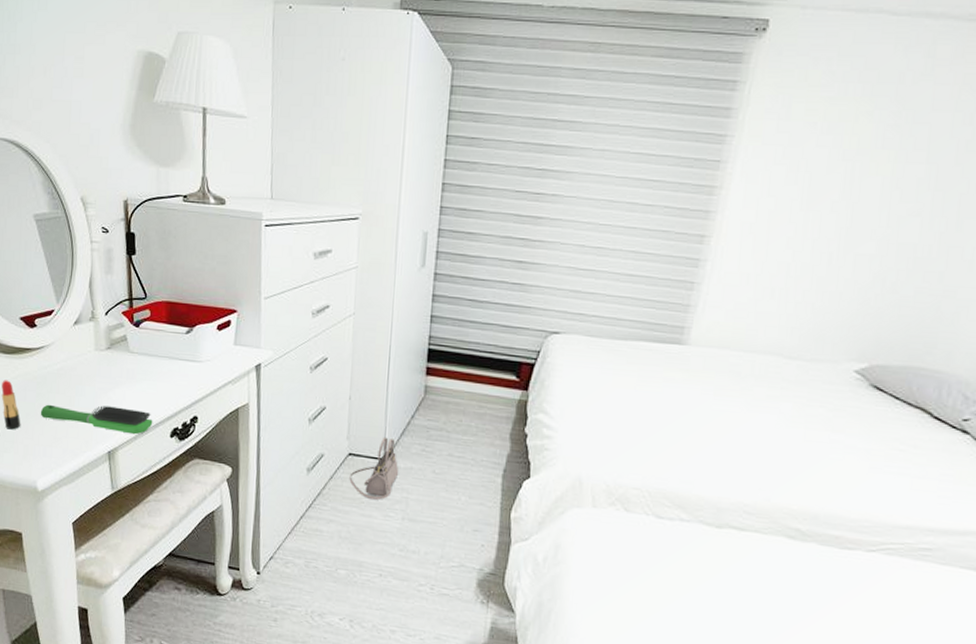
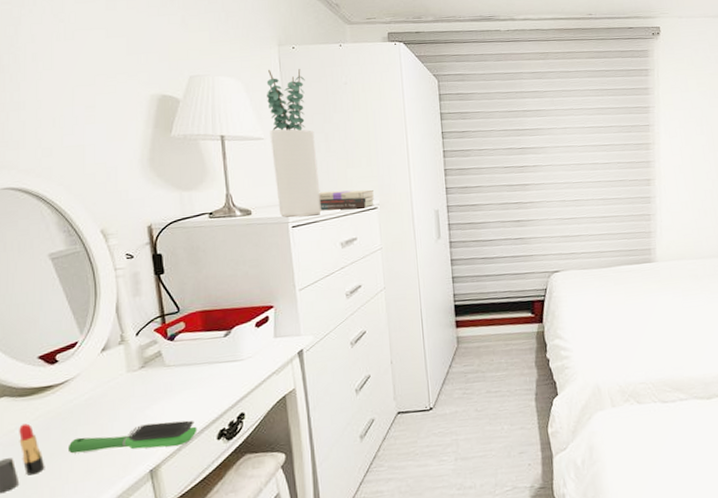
vase: none [253,32,301,217] -> present [266,69,321,218]
books: none [297,189,357,217] -> present [319,189,374,210]
handbag: present [349,436,399,500] -> none [401,389,446,450]

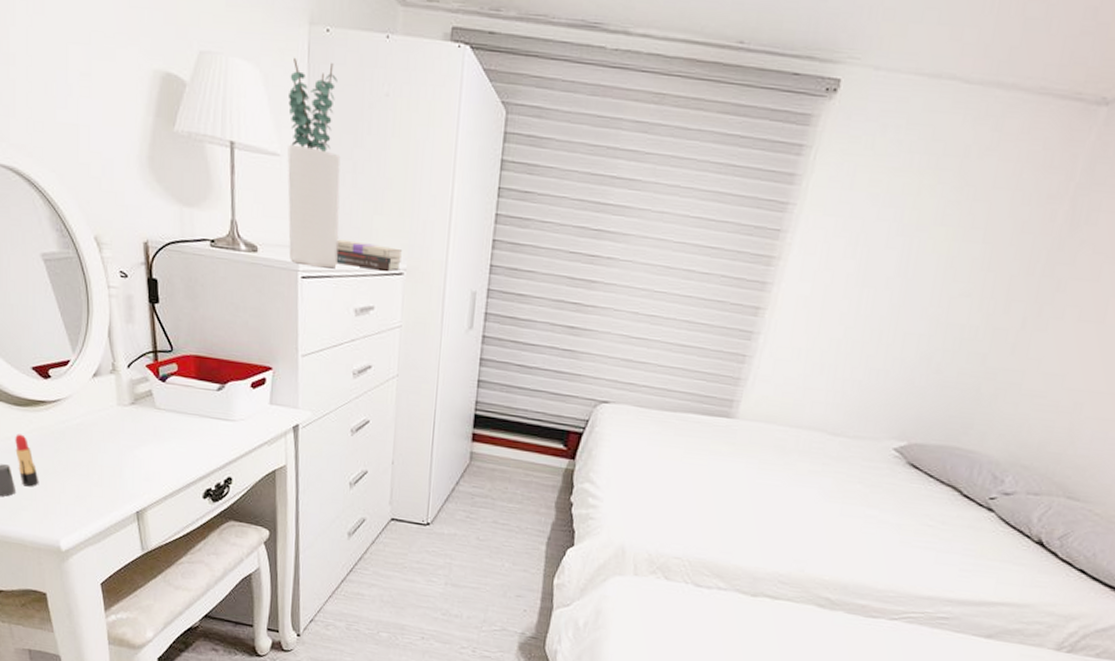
hairbrush: present [67,420,197,454] -> none [60,461,184,495]

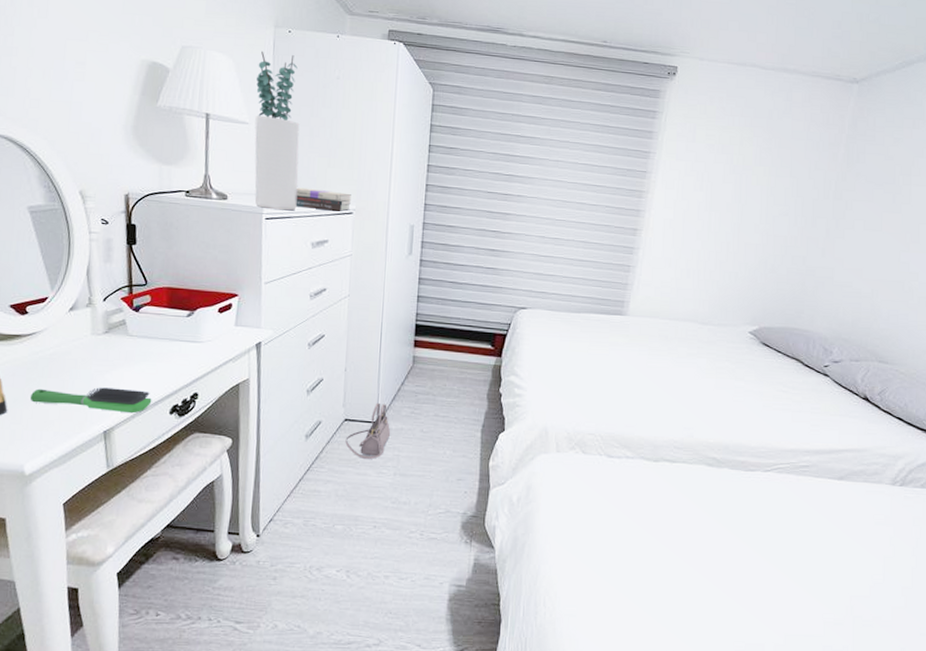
hairbrush: none [60,461,184,495] -> present [29,387,152,414]
handbag: none [391,502,443,565] -> present [345,402,391,459]

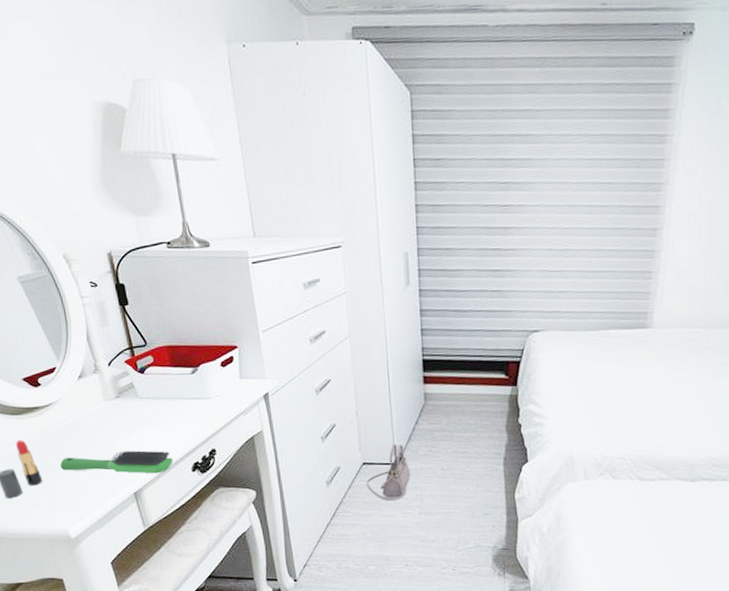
vase: present [254,50,300,211] -> none [216,73,282,253]
books: present [295,187,351,212] -> none [279,224,338,247]

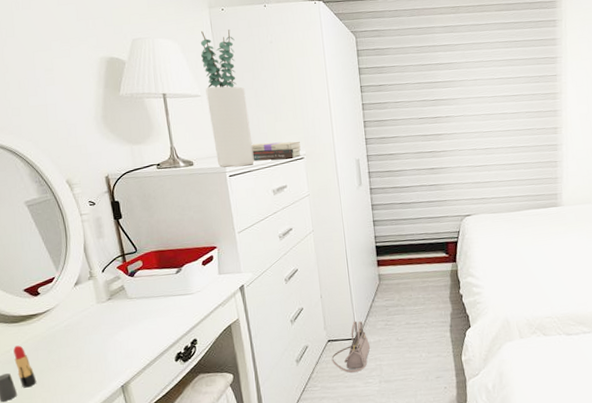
hairbrush: present [60,450,173,474] -> none [53,344,158,371]
vase: none [216,73,282,253] -> present [200,29,254,168]
books: none [279,224,338,247] -> present [251,141,301,161]

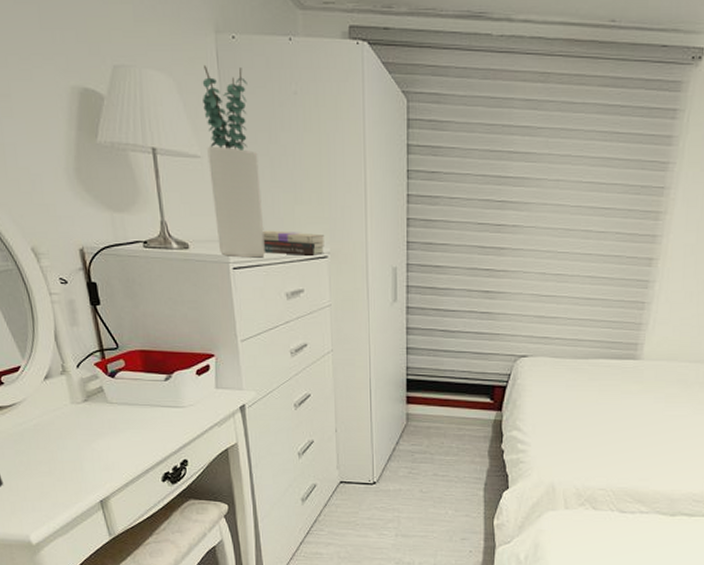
handbag: present [331,320,371,373] -> none [343,463,389,521]

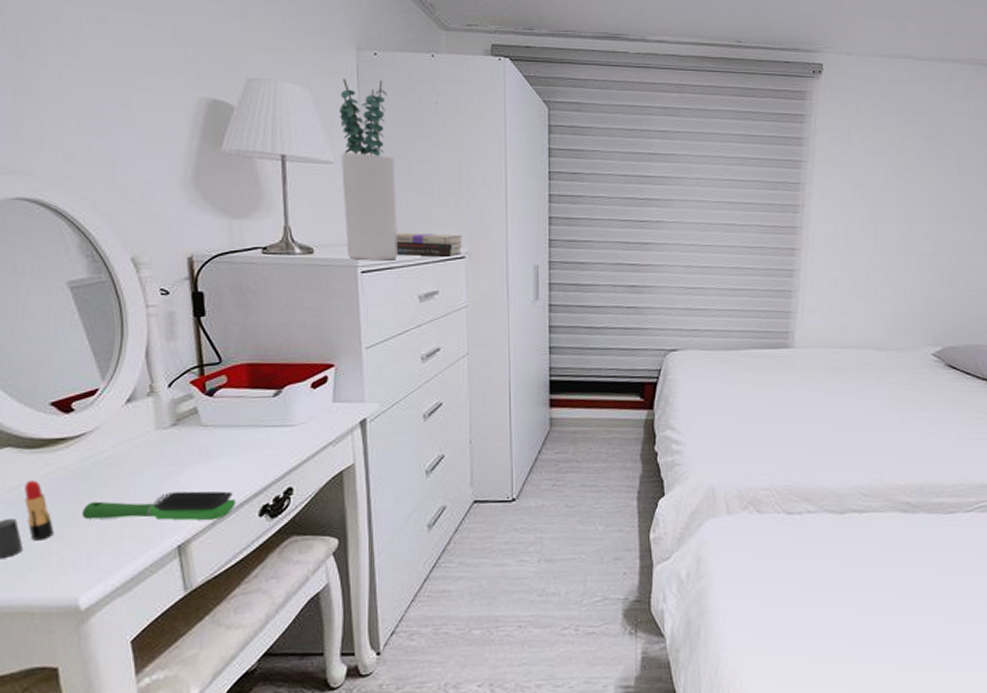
hairbrush: none [22,457,143,482] -> present [81,491,236,521]

